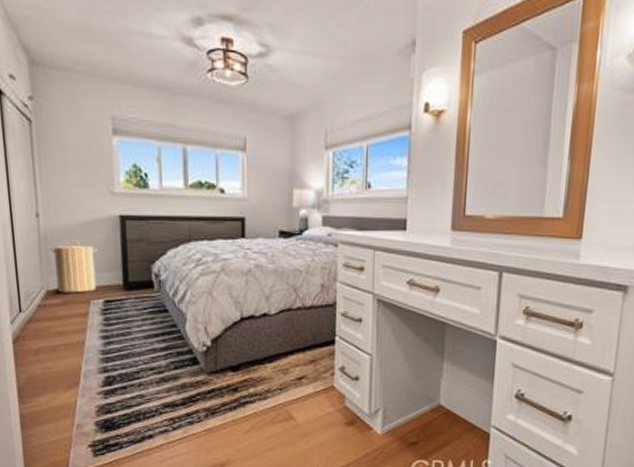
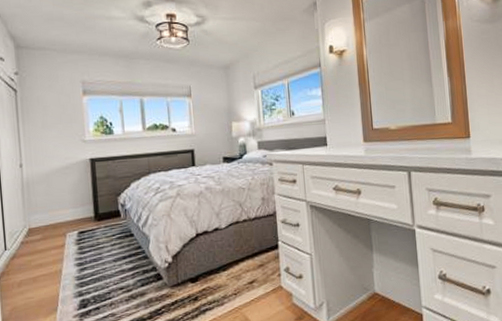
laundry hamper: present [49,240,98,293] -> none [31,183,73,230]

